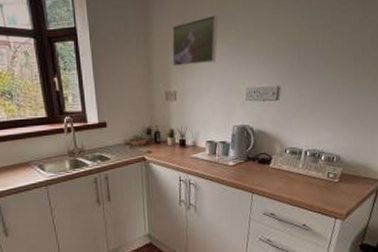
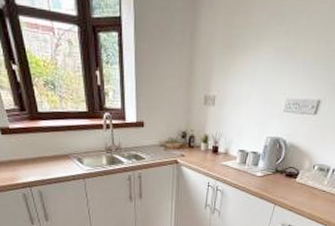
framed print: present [172,14,218,66] -> none [215,13,270,69]

